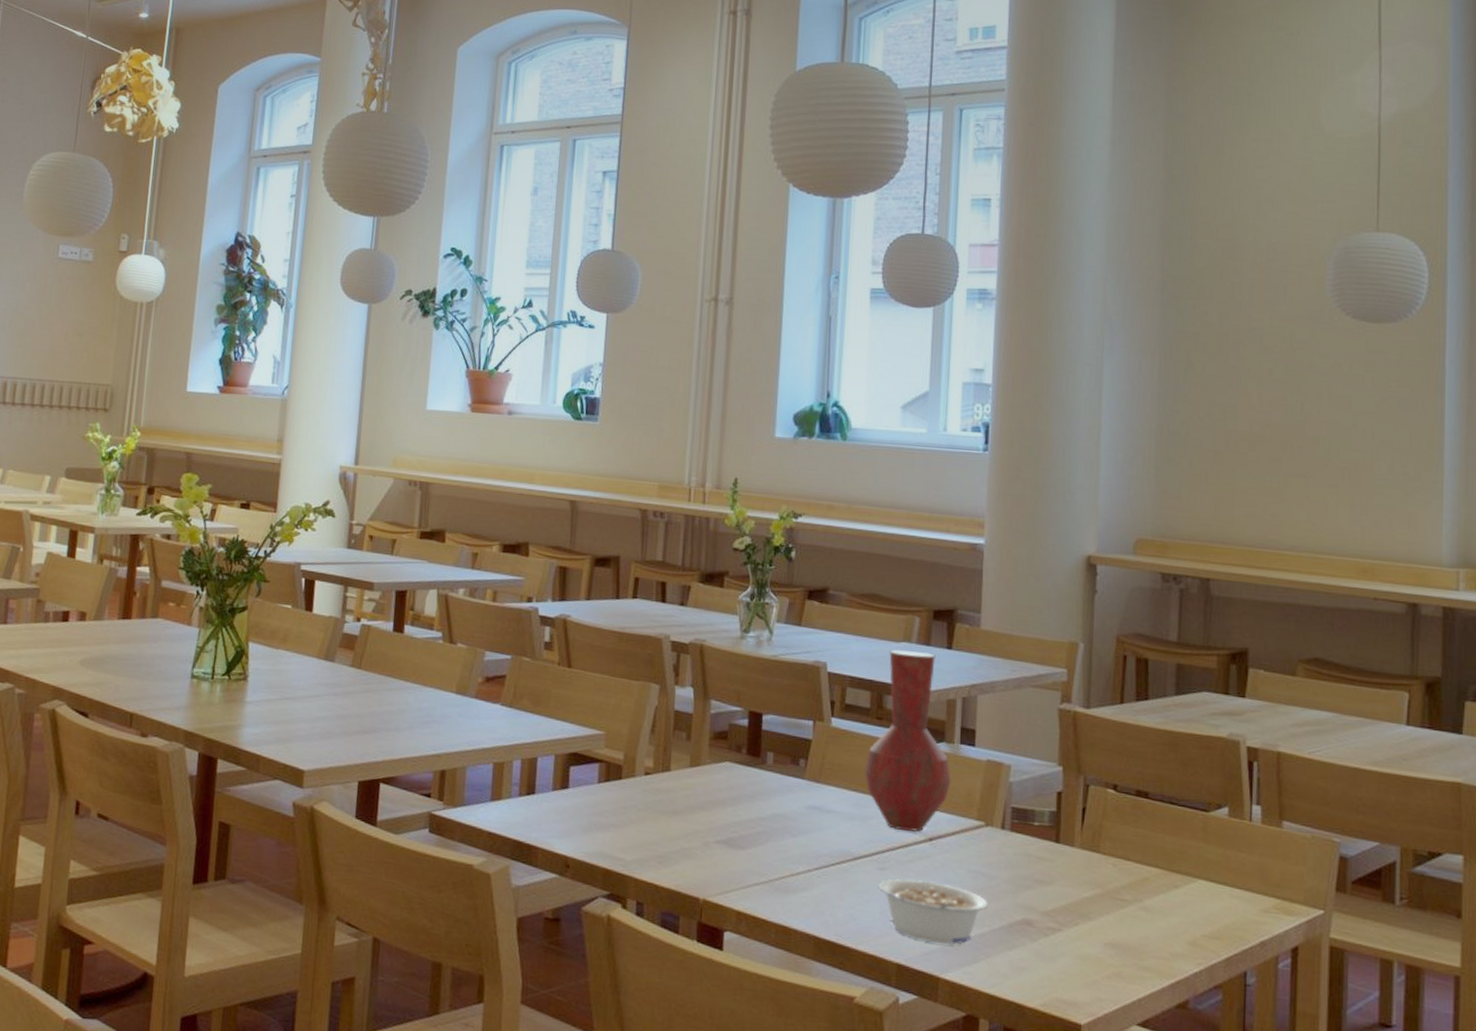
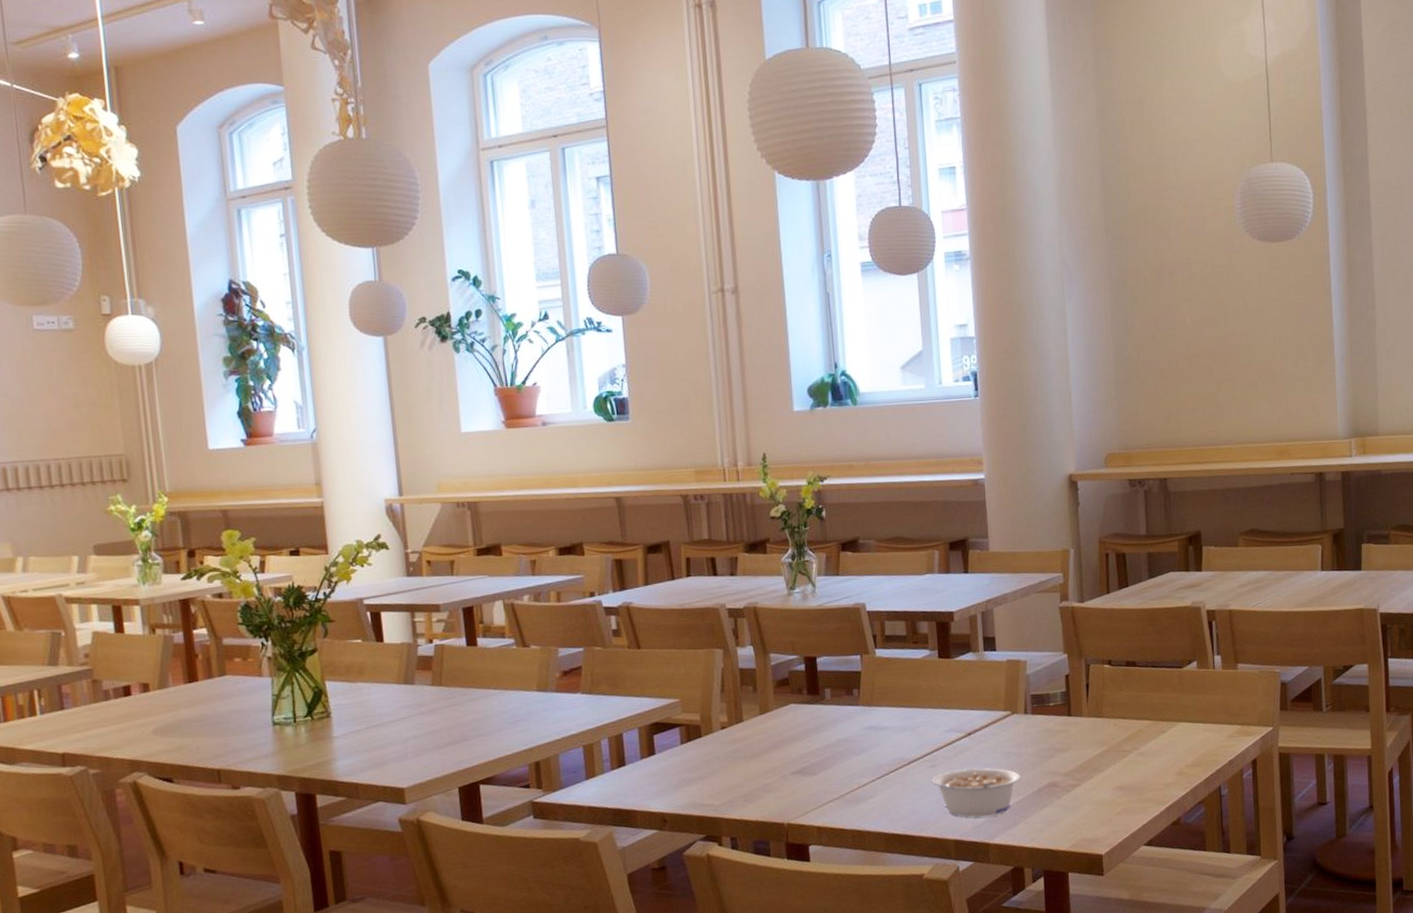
vase: present [865,649,951,832] -> none [908,579,980,733]

